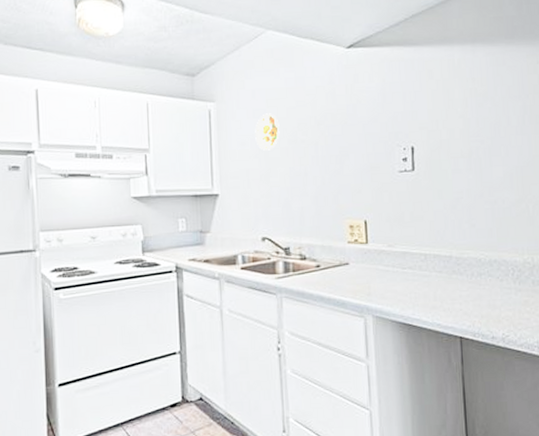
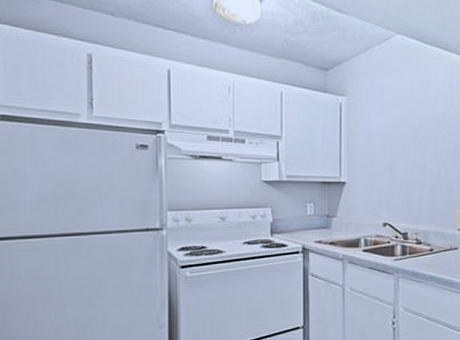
decorative plate: present [255,113,280,151] -> none [381,110,404,144]

